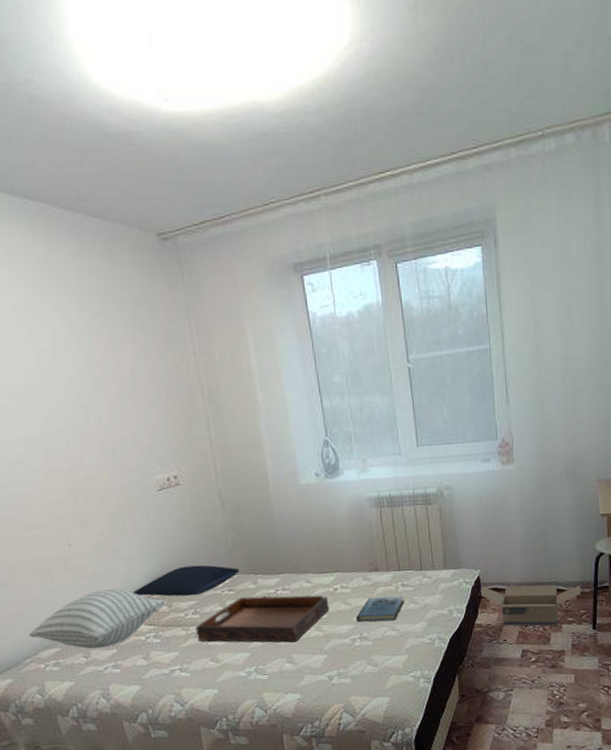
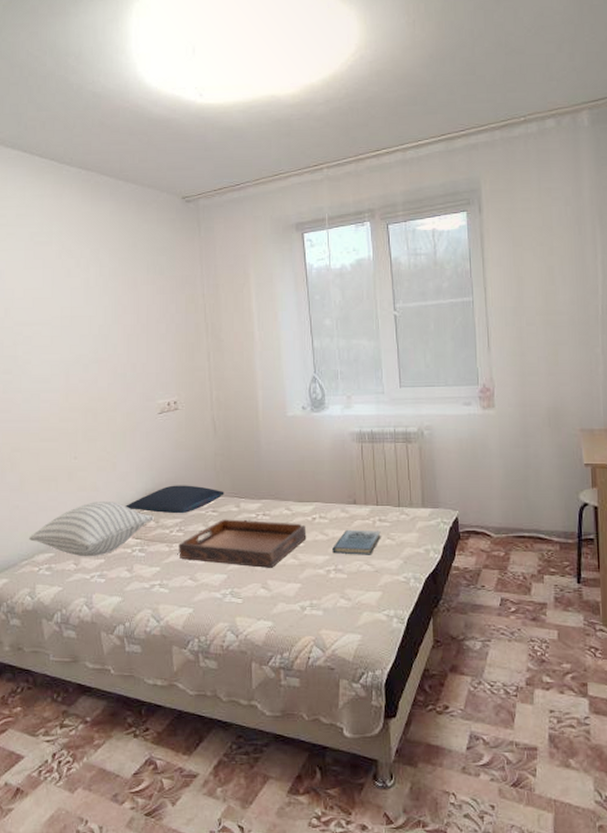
cardboard box: present [478,584,581,626] -> none [456,528,564,575]

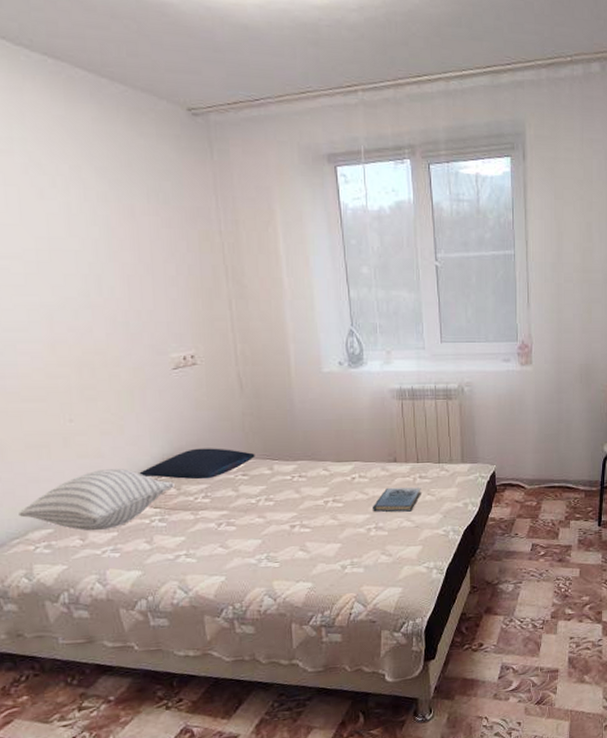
serving tray: present [178,519,307,568] -> none [205,482,346,531]

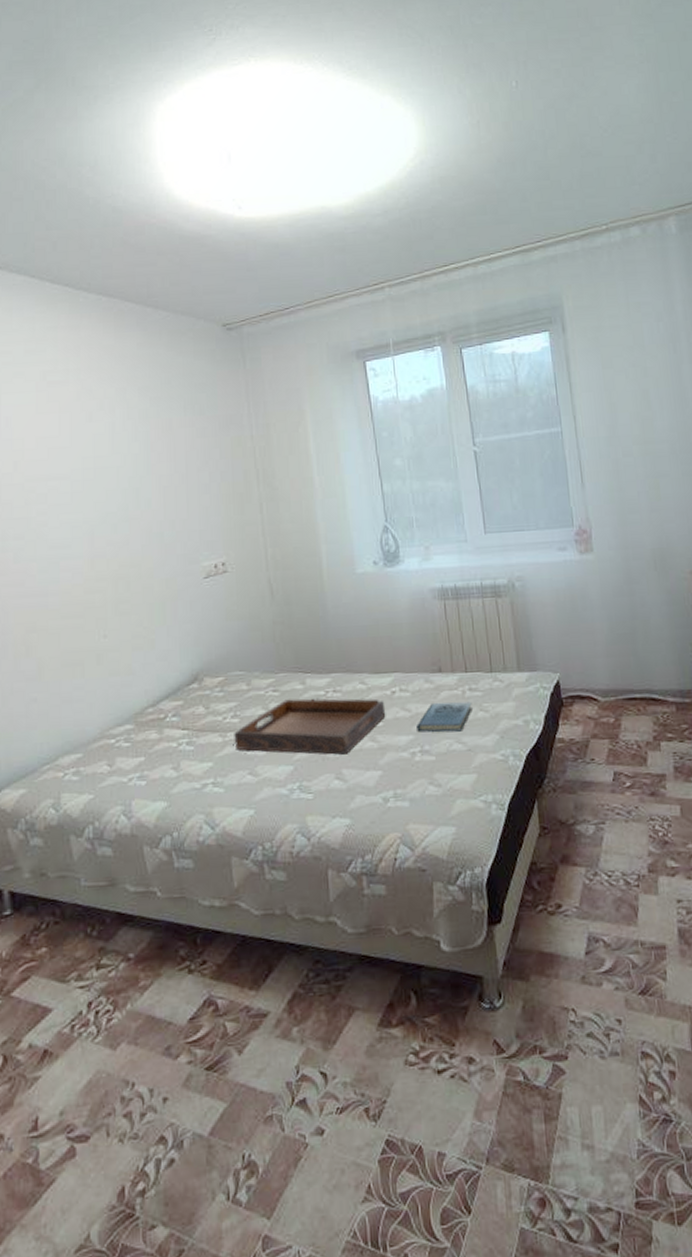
pillow: present [18,469,174,531] -> none [51,686,203,756]
pillow: present [139,448,255,480] -> none [168,661,287,697]
serving tray: none [205,482,346,531] -> present [234,698,386,755]

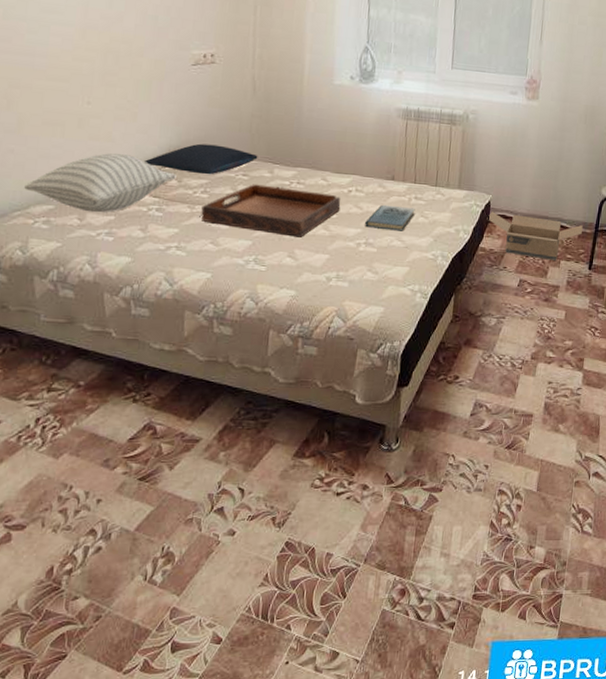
pillow: none [51,686,203,756] -> present [24,153,176,213]
pillow: none [168,661,287,697] -> present [144,143,258,175]
cardboard box: none [559,692,680,744] -> present [487,211,583,261]

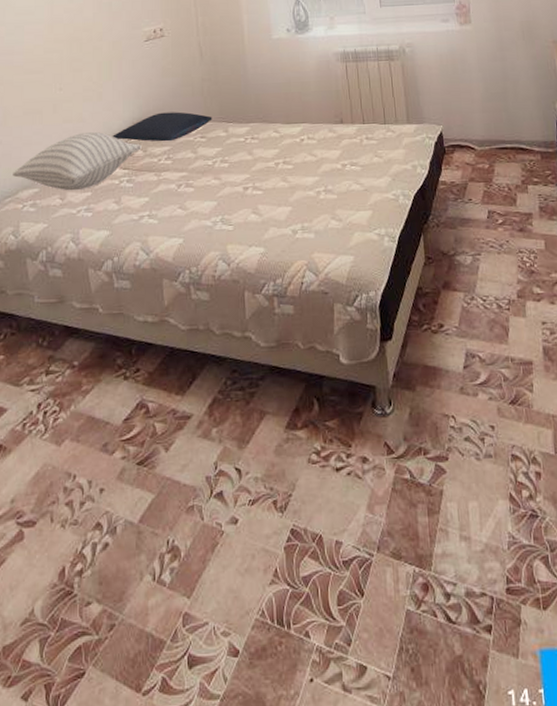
serving tray: present [201,184,341,238] -> none [167,144,296,193]
book: present [365,204,415,231] -> none [321,148,369,175]
cardboard box: present [487,211,583,261] -> none [442,142,545,186]

